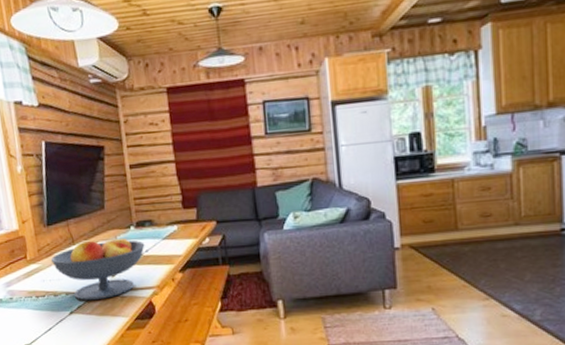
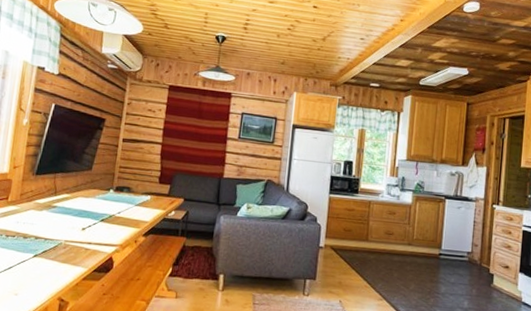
fruit bowl: present [50,235,145,301] -> none [30,194,119,249]

